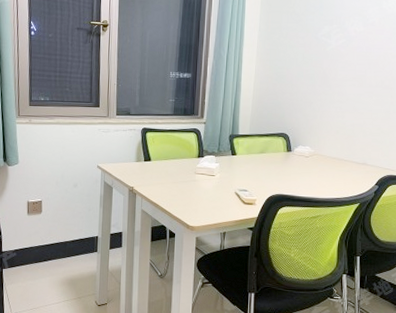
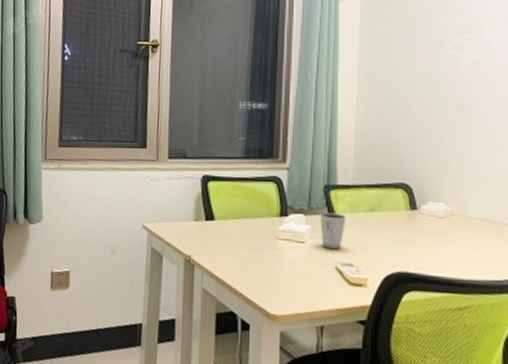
dixie cup: none [226,154,244,179] -> present [320,212,346,249]

